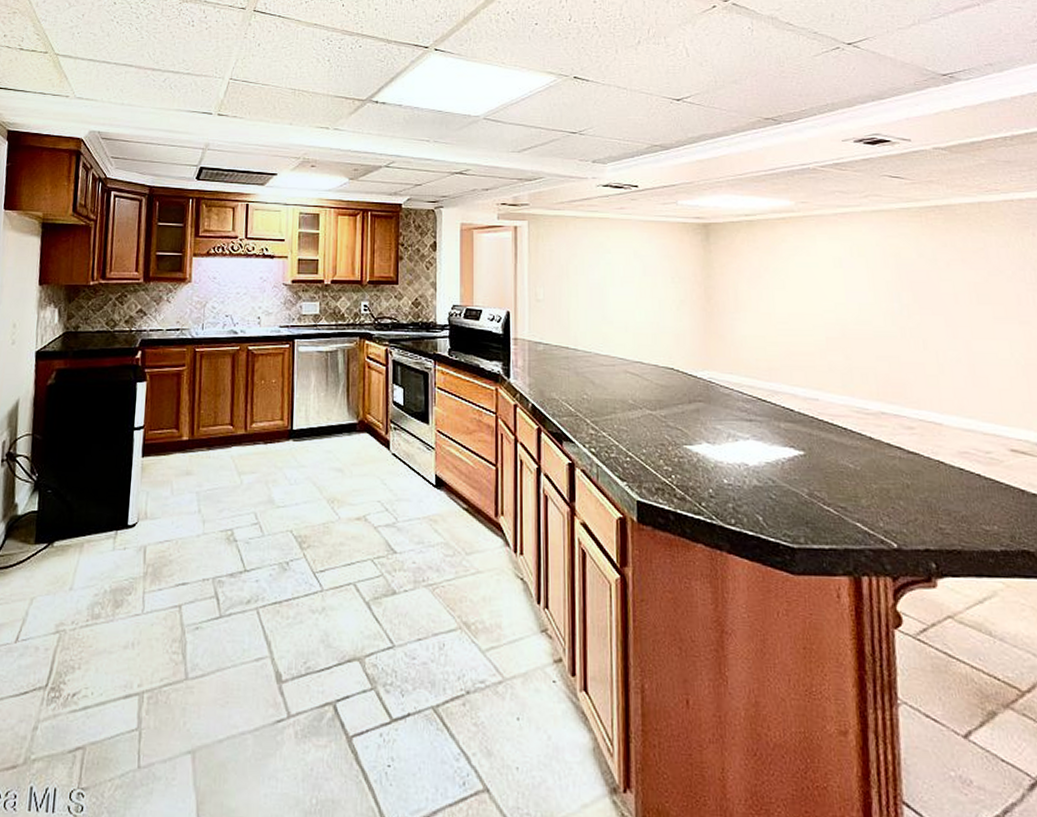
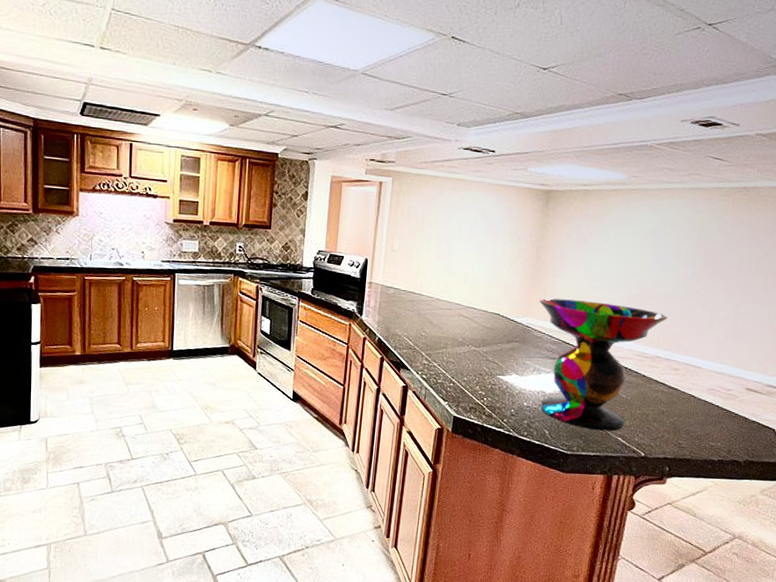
decorative bowl: none [719,346,884,515] -> present [539,298,668,431]

